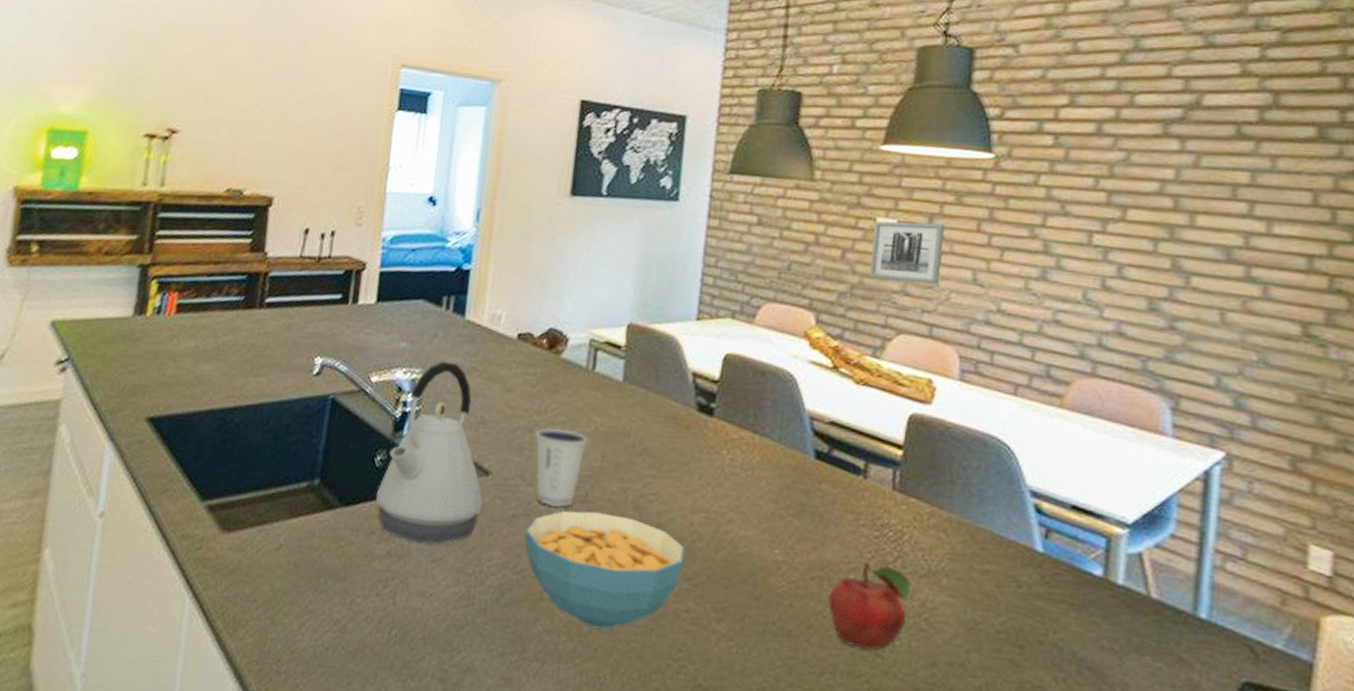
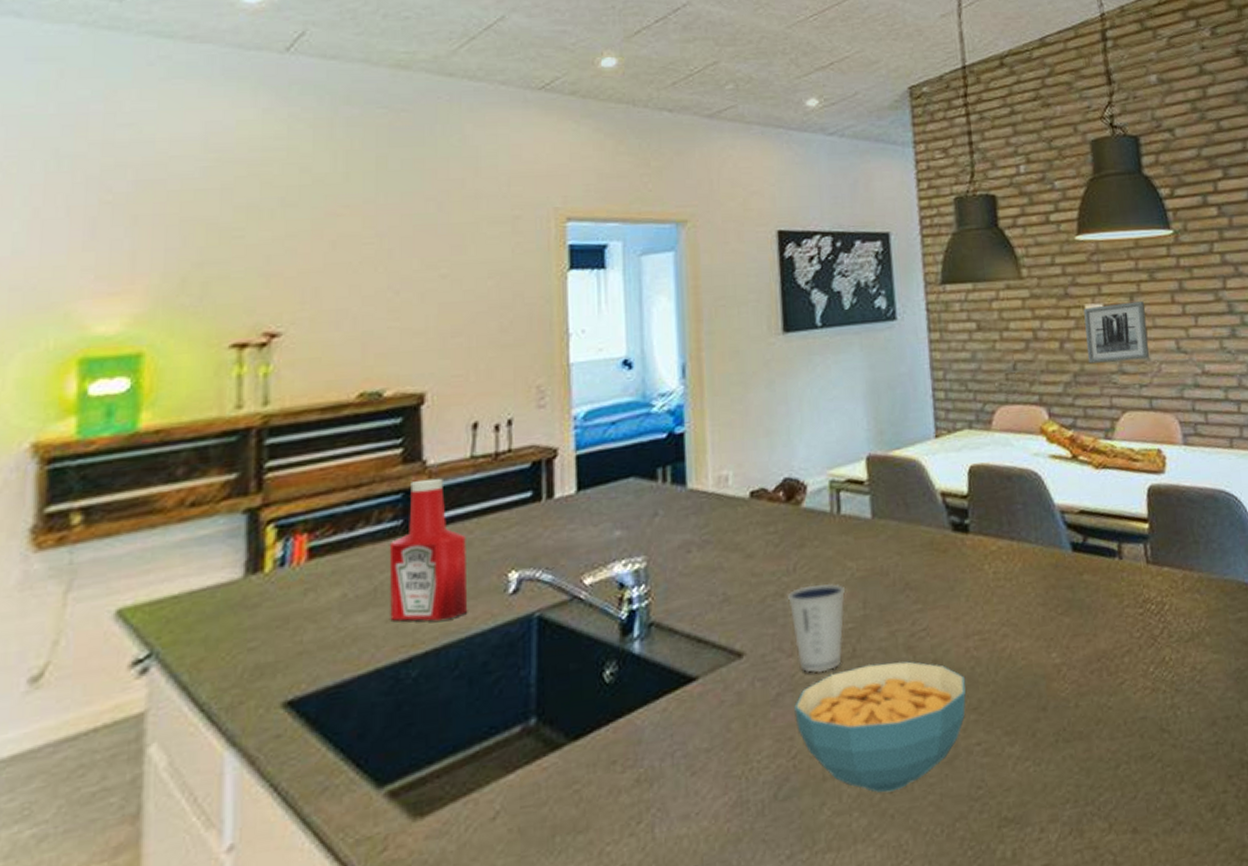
ketchup bottle: none [226,267,288,384] -> present [389,478,468,621]
kettle: present [376,361,484,545] -> none [612,541,742,760]
fruit: present [827,561,911,651] -> none [1109,639,1182,730]

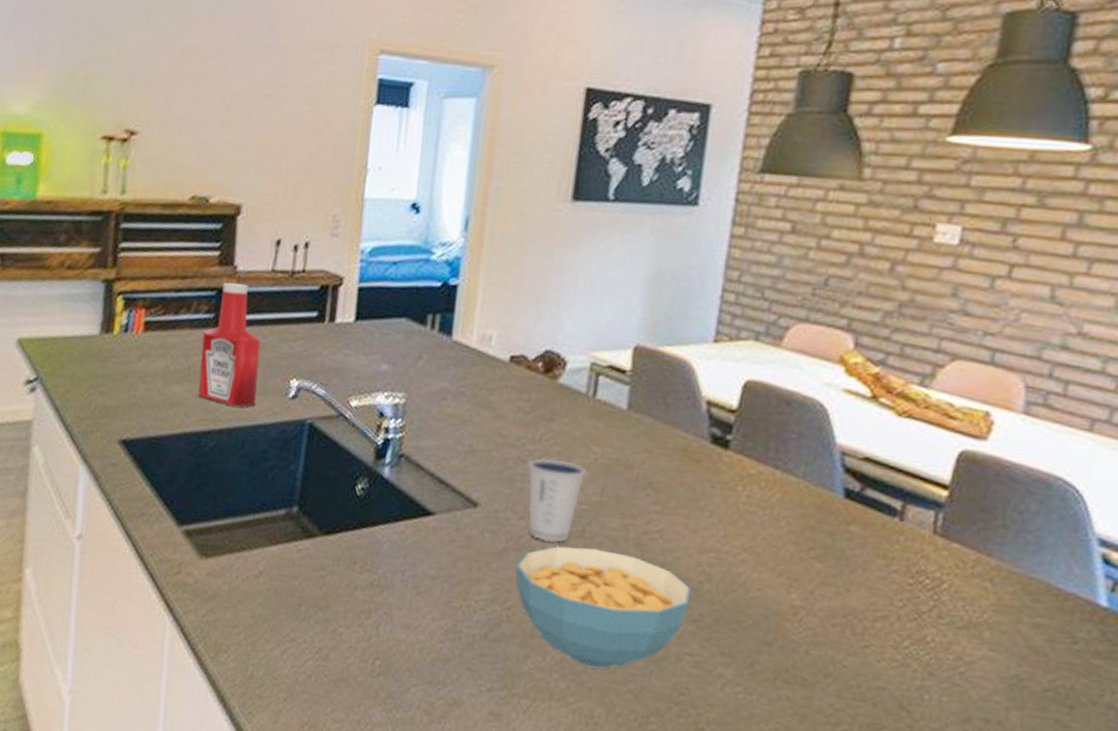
wall art: present [1083,301,1150,364] -> none [922,227,1020,303]

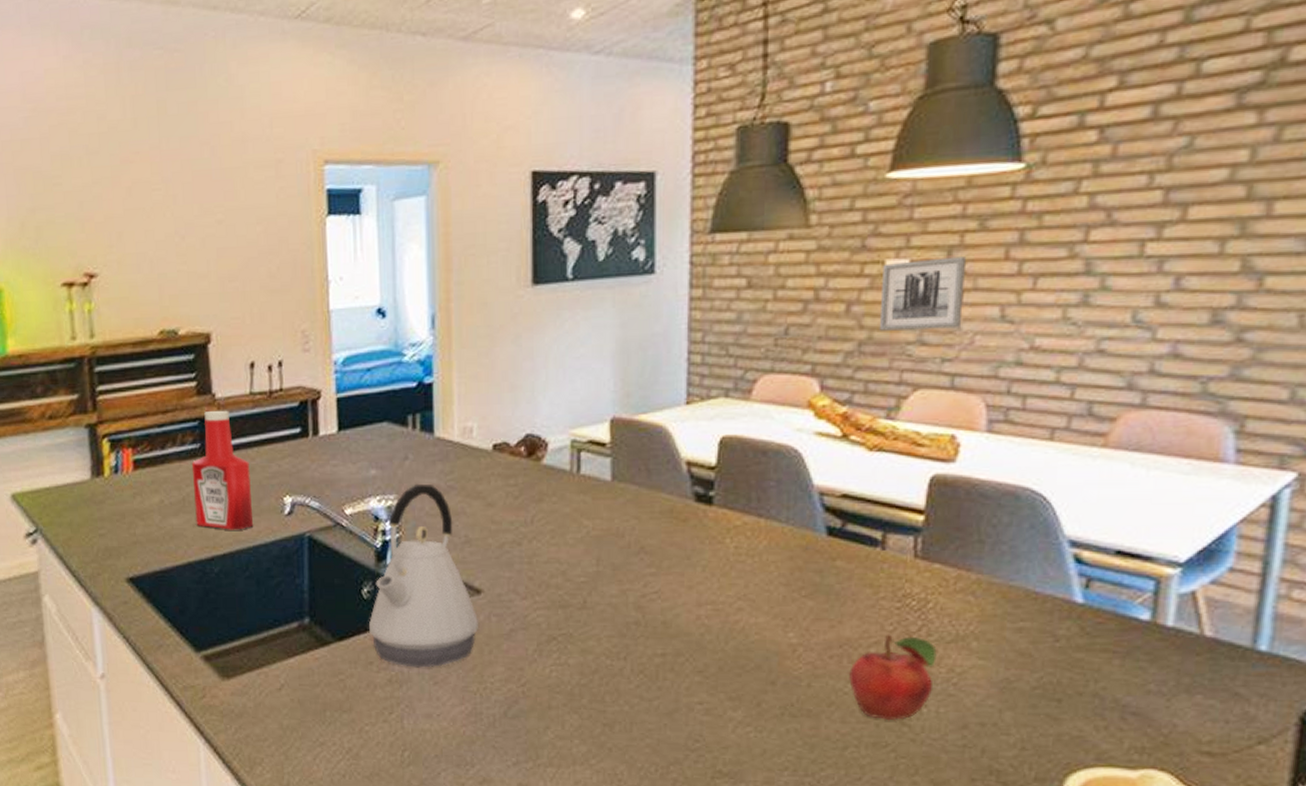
kettle: none [358,385,472,577] -> present [369,483,479,668]
cereal bowl: present [516,546,692,669] -> none [526,616,694,729]
dixie cup: present [528,457,587,543] -> none [525,538,581,616]
fruit: none [849,610,947,704] -> present [848,634,937,721]
wall art: none [922,227,1020,303] -> present [879,256,966,331]

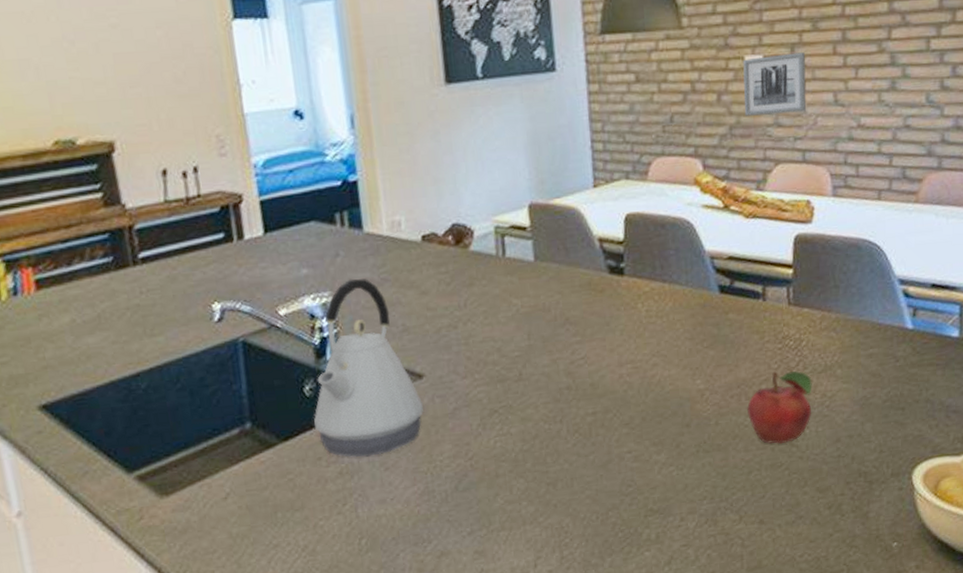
ketchup bottle: present [191,410,254,530] -> none [104,220,181,343]

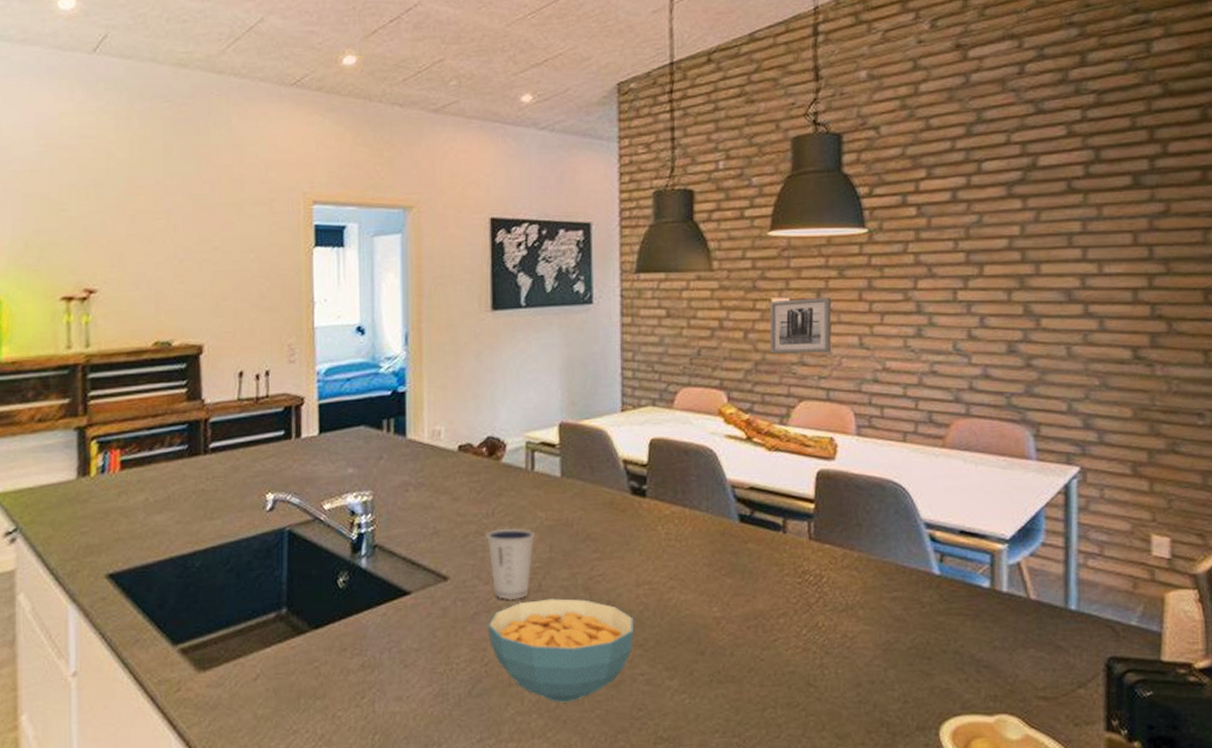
kettle: present [313,278,424,458] -> none [344,480,446,652]
dixie cup: none [460,317,512,392] -> present [487,528,536,599]
cereal bowl: none [470,384,619,488] -> present [488,597,635,703]
fruit: present [746,370,812,445] -> none [763,606,832,683]

